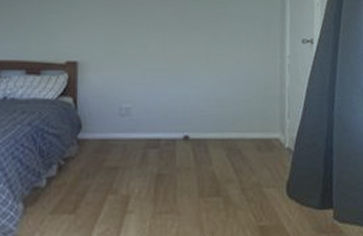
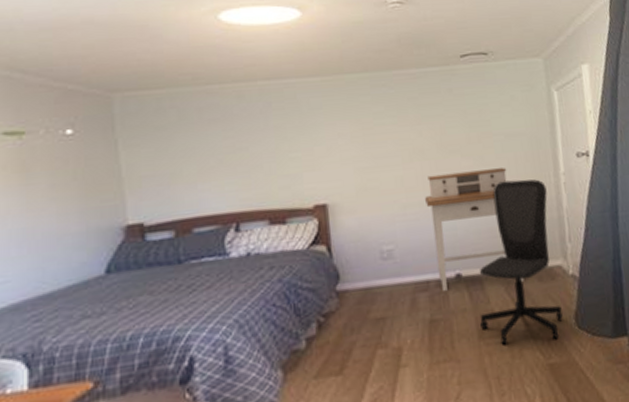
desk: none [162,46,244,149] -> present [424,168,524,291]
office chair: none [200,58,276,205] -> present [479,179,563,345]

